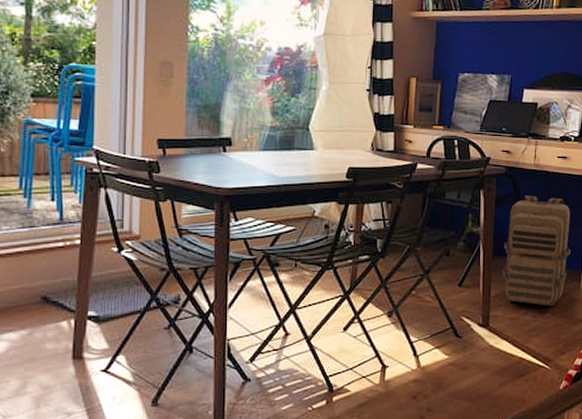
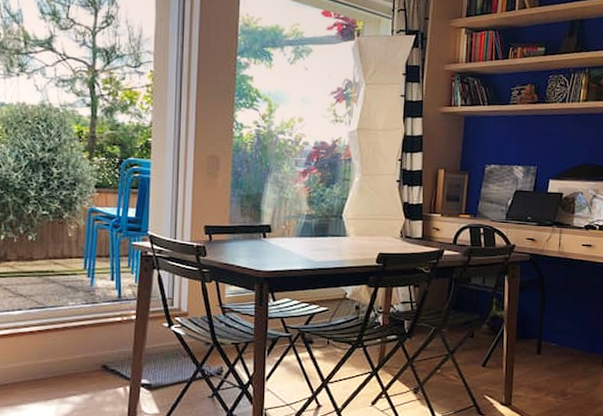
backpack: present [502,196,571,306] -> none [525,282,594,388]

